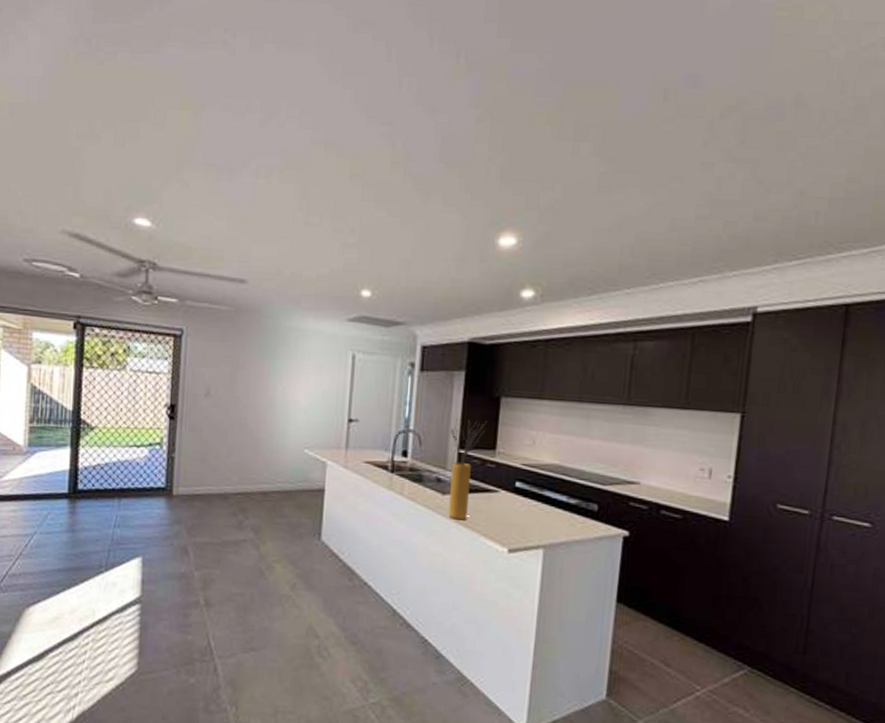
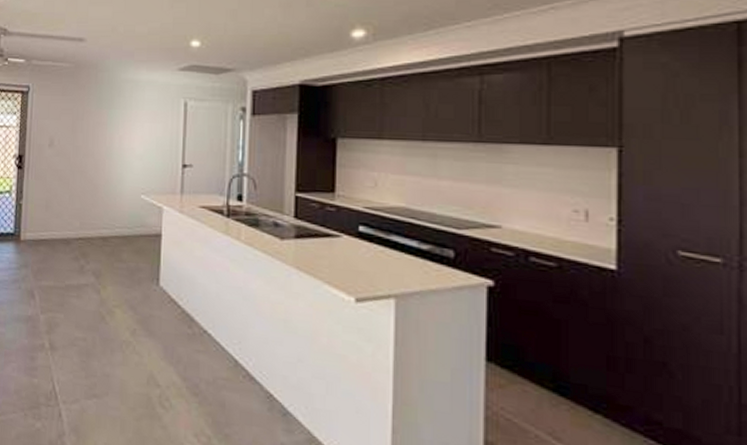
vase: present [448,419,488,520] -> none [286,161,325,267]

